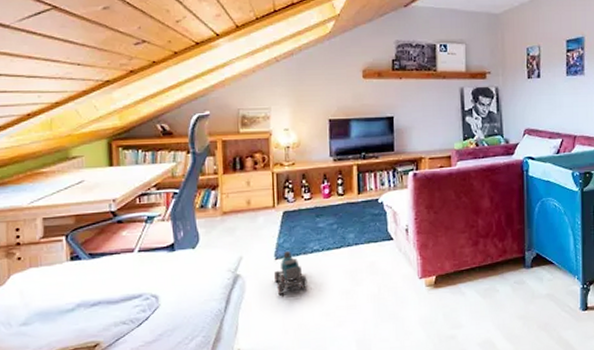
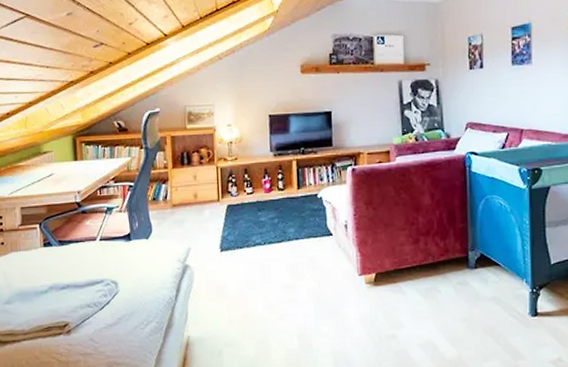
toy train: present [274,251,308,294] -> none [220,244,251,285]

